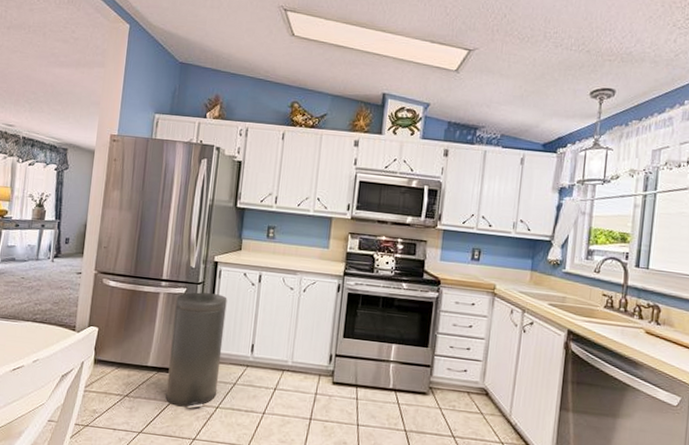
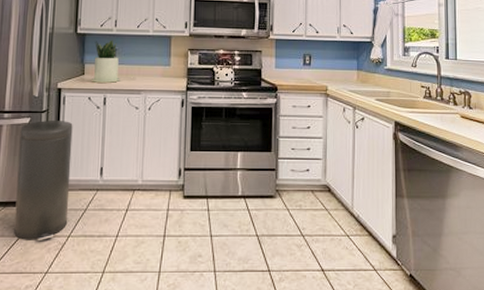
planter: none [248,216,277,261] -> present [92,40,120,84]

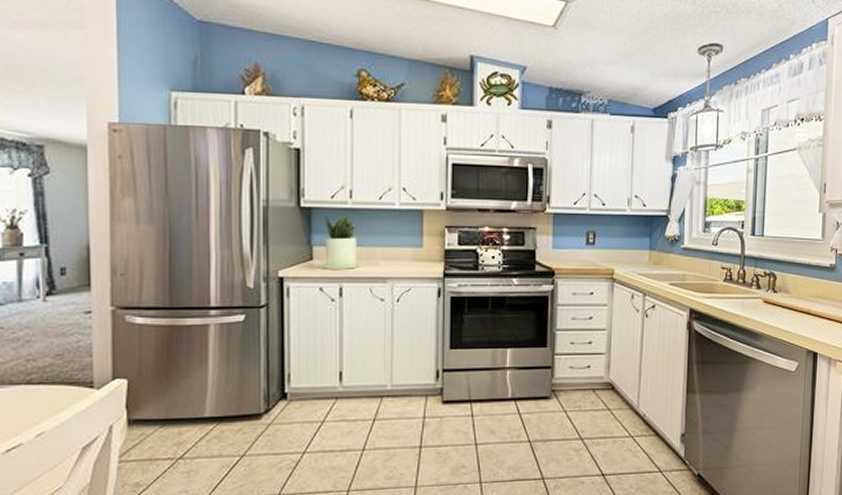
pedal bin: present [14,121,73,242] -> none [233,317,302,460]

